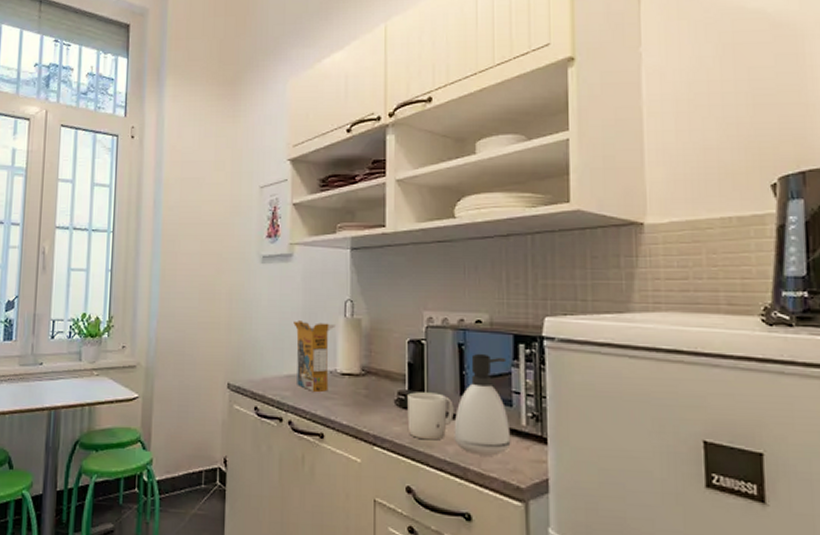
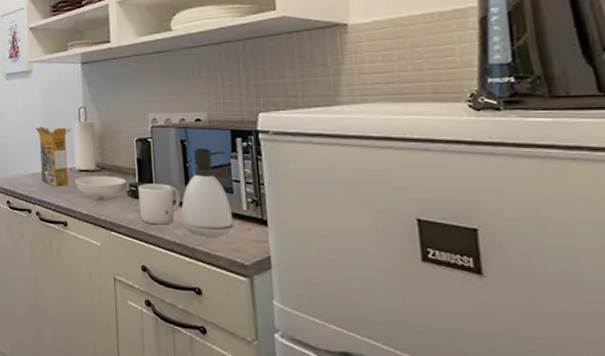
bowl: none [336,380,395,411] -> present [75,175,127,201]

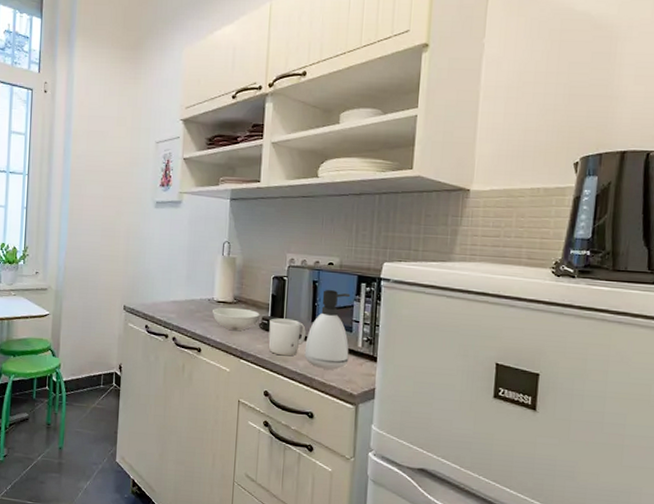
cereal box: present [36,127,72,187] -> none [180,257,215,316]

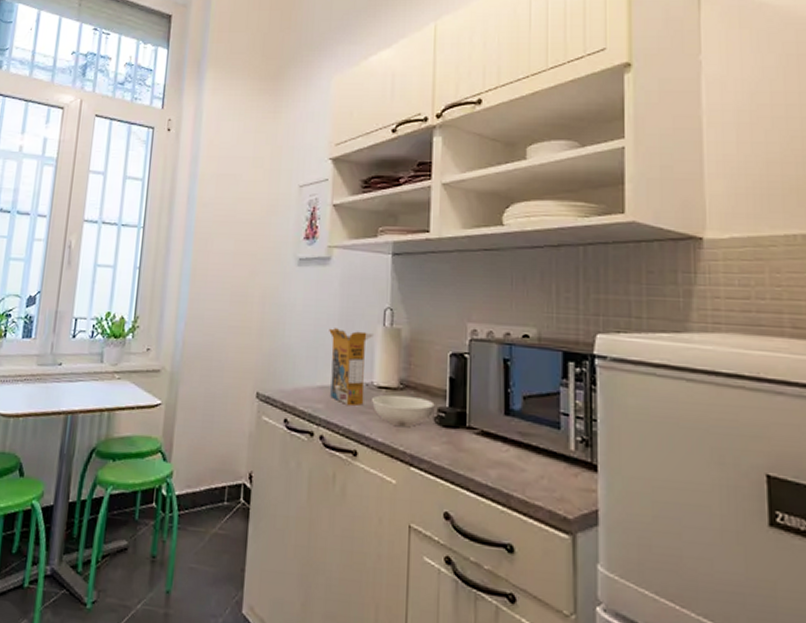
cereal box: none [180,257,215,316] -> present [329,328,374,406]
mug: present [268,318,306,356] -> none [447,409,497,463]
soap dispenser: present [304,289,351,370] -> none [497,370,558,483]

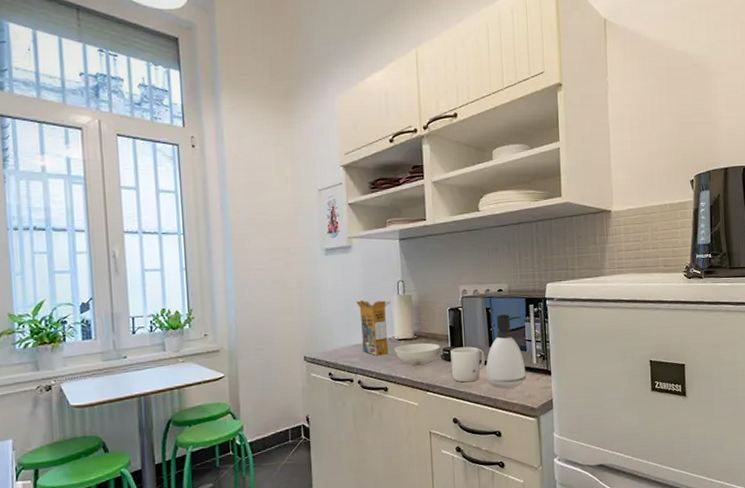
mug: none [447,409,497,463] -> present [450,346,485,383]
soap dispenser: none [497,370,558,483] -> present [485,314,526,389]

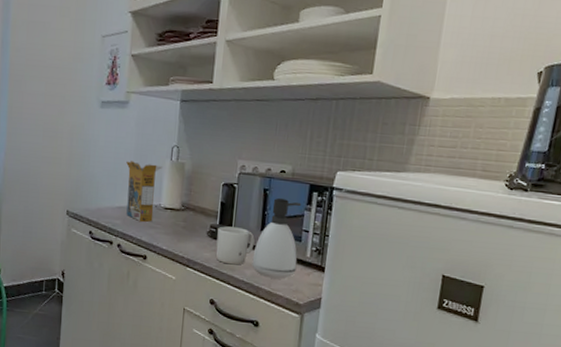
bowl: present [395,342,441,366] -> none [159,214,208,239]

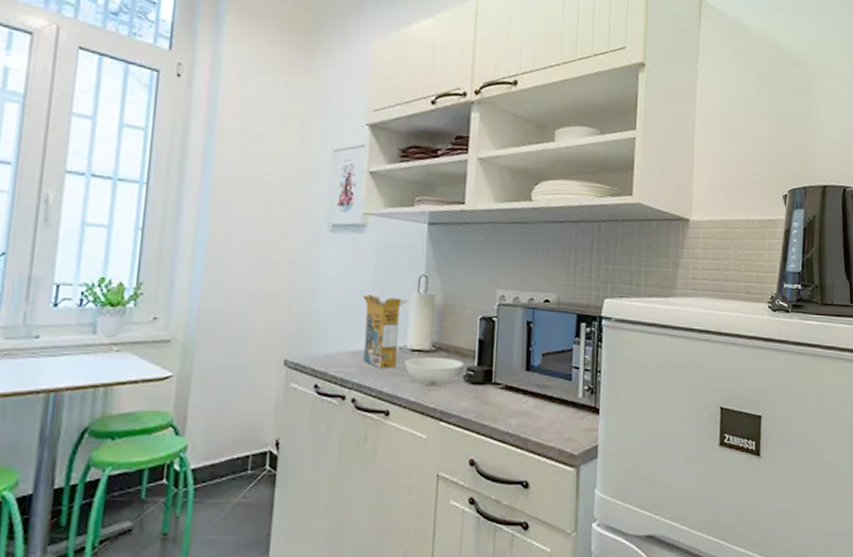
bowl: none [159,214,208,239] -> present [405,356,465,387]
mug: present [215,226,255,265] -> none [474,368,519,414]
soap dispenser: present [251,197,302,279] -> none [517,331,569,427]

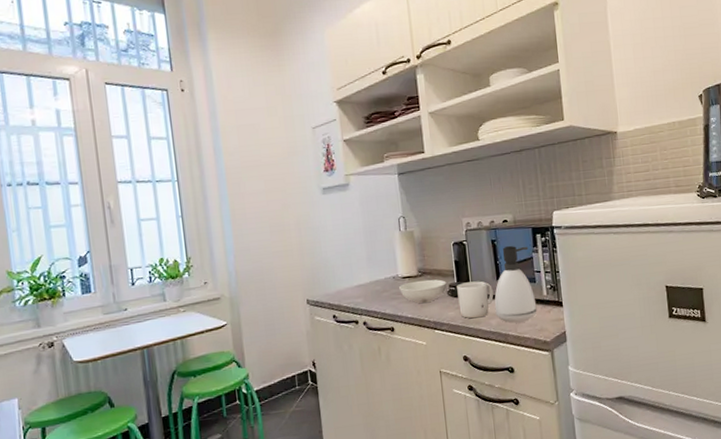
cereal box: present [363,294,408,369] -> none [357,237,393,296]
mug: none [474,368,519,414] -> present [457,281,494,319]
soap dispenser: none [517,331,569,427] -> present [494,245,537,324]

